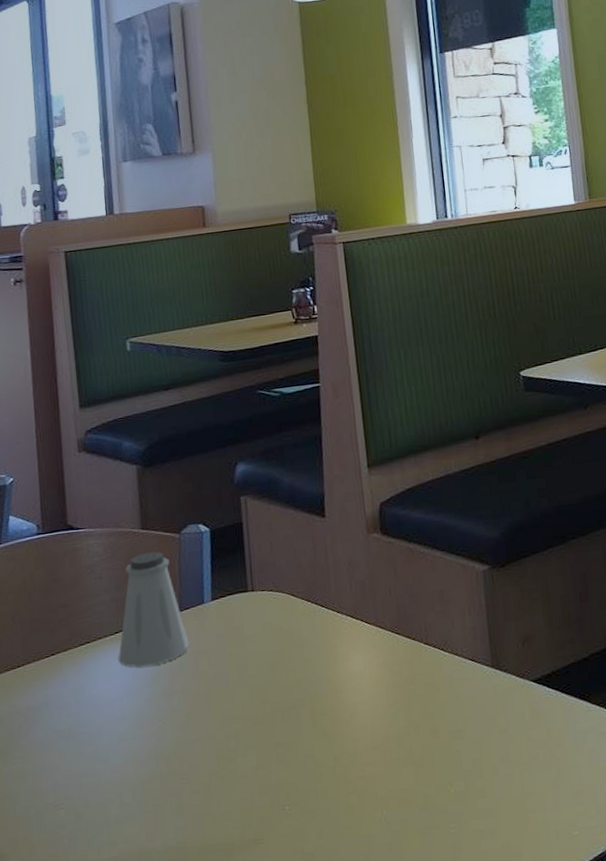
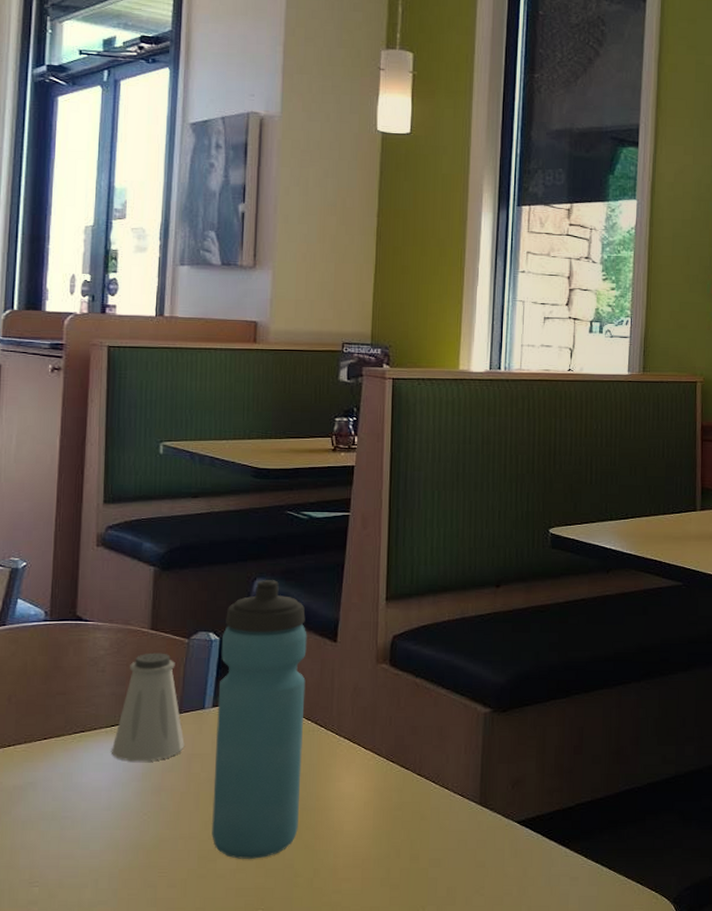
water bottle: none [211,462,313,755] -> present [212,580,307,860]

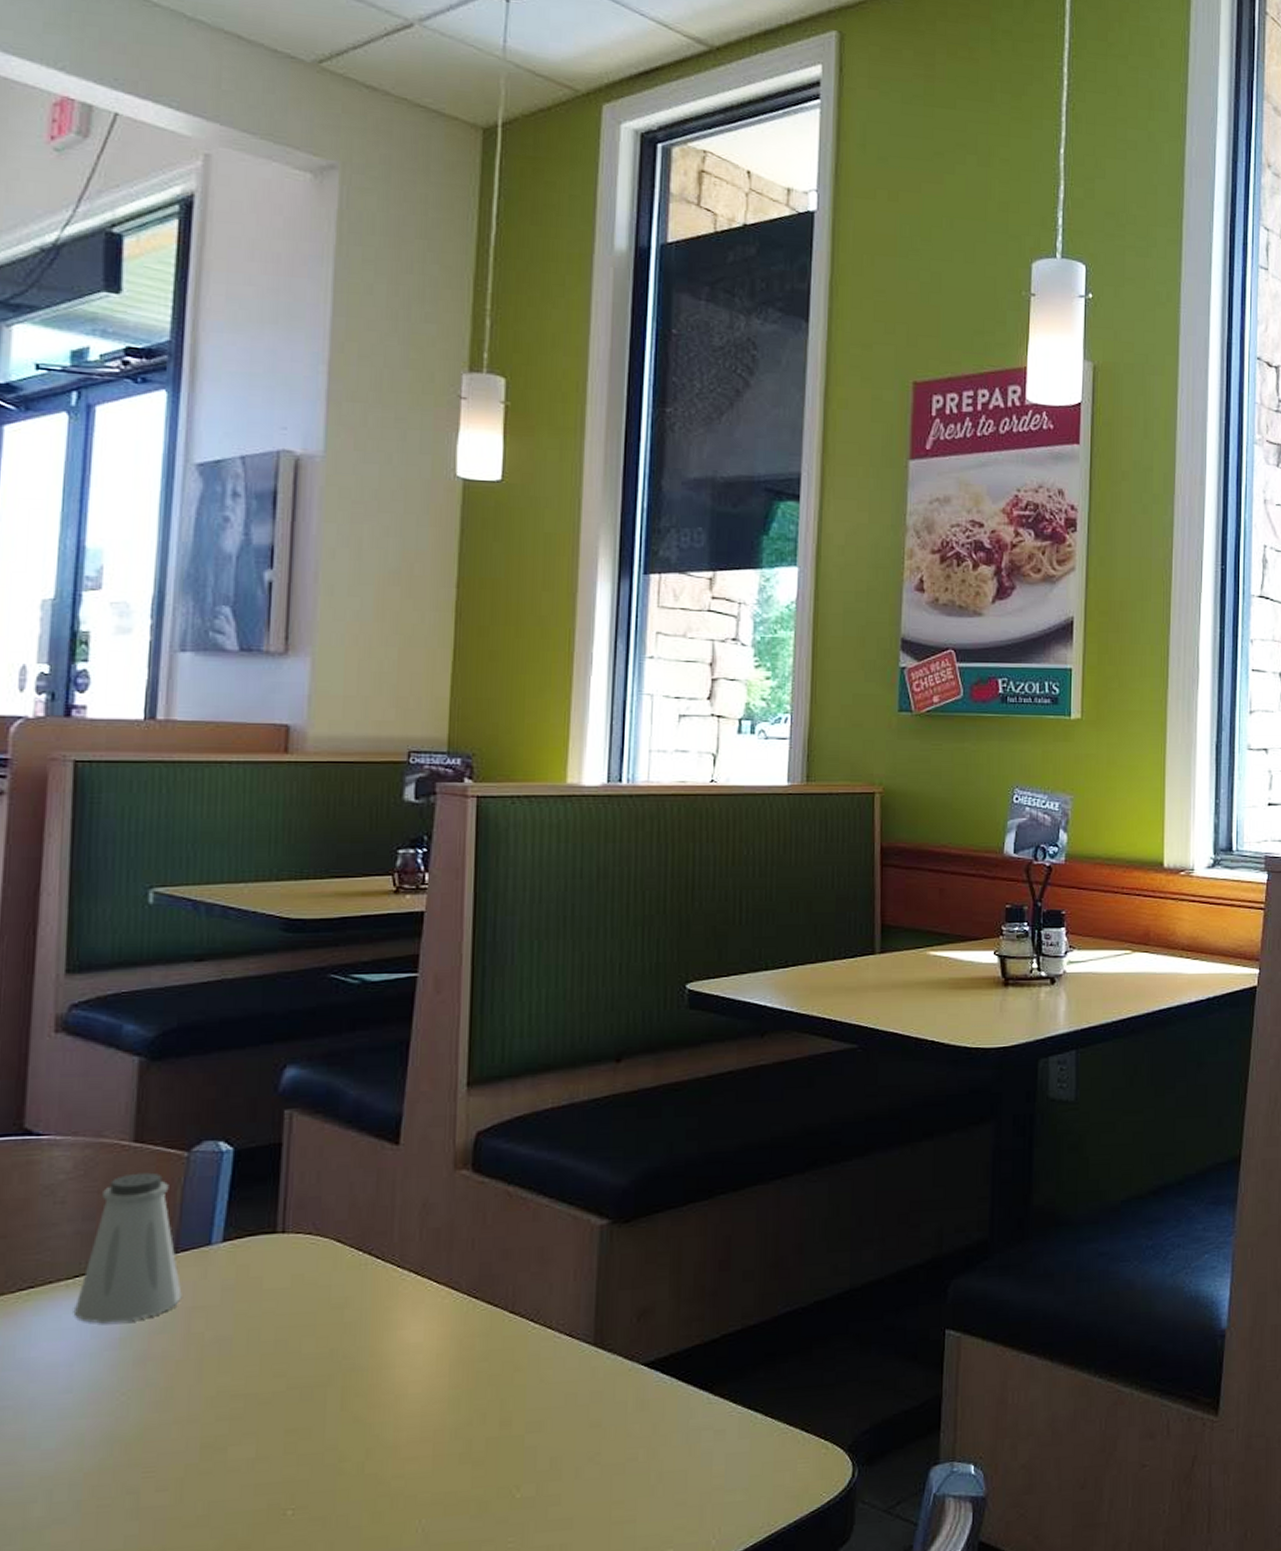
water bottle: present [212,580,307,860] -> none [220,1066,358,1445]

